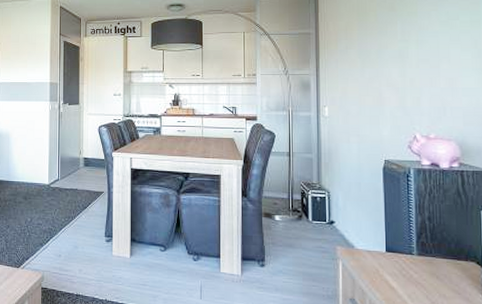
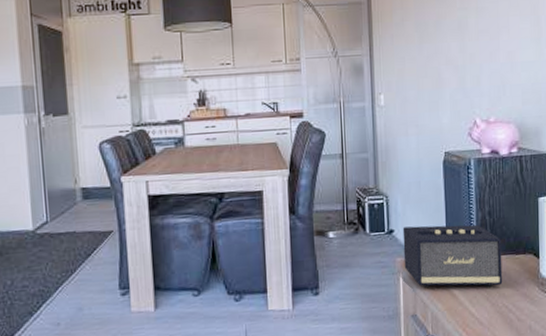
speaker: none [343,220,443,287] -> present [402,224,503,289]

